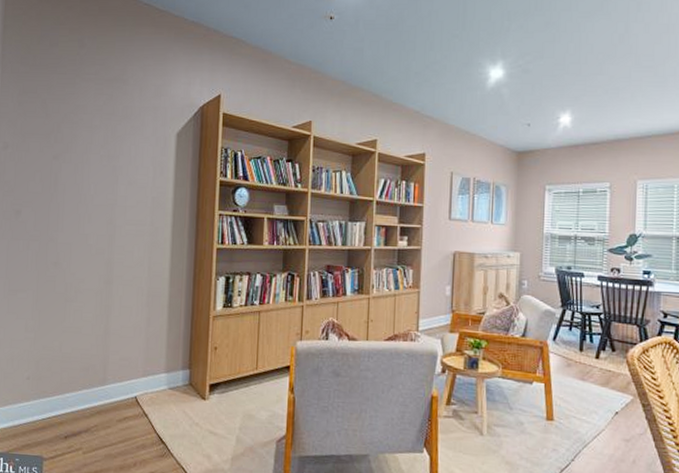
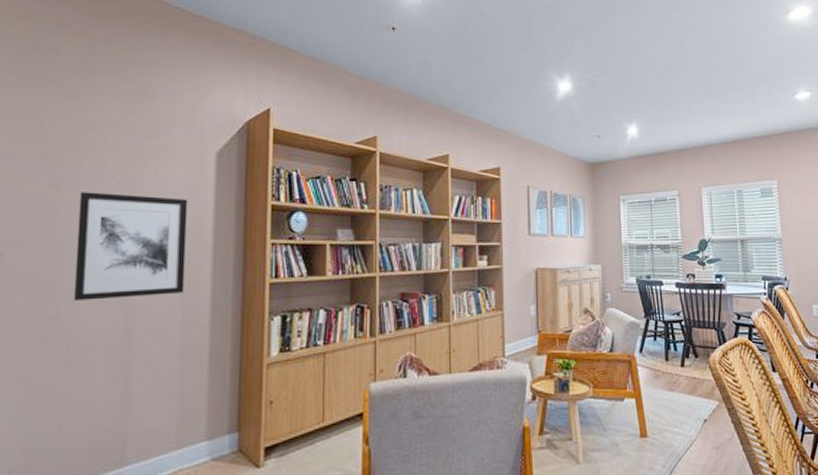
wall art: none [69,164,154,253] -> present [73,192,188,301]

